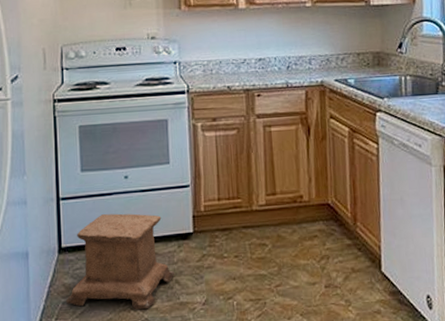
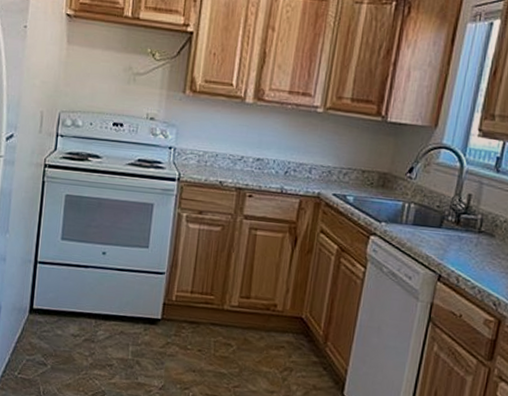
stool: present [65,213,175,309] -> none [29,285,138,382]

